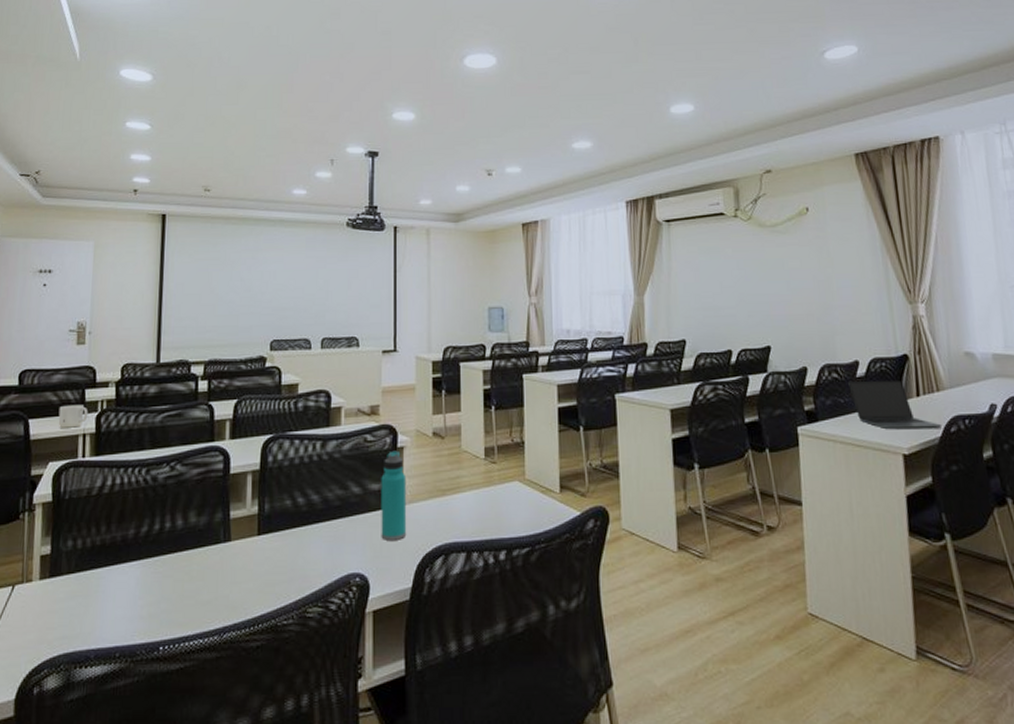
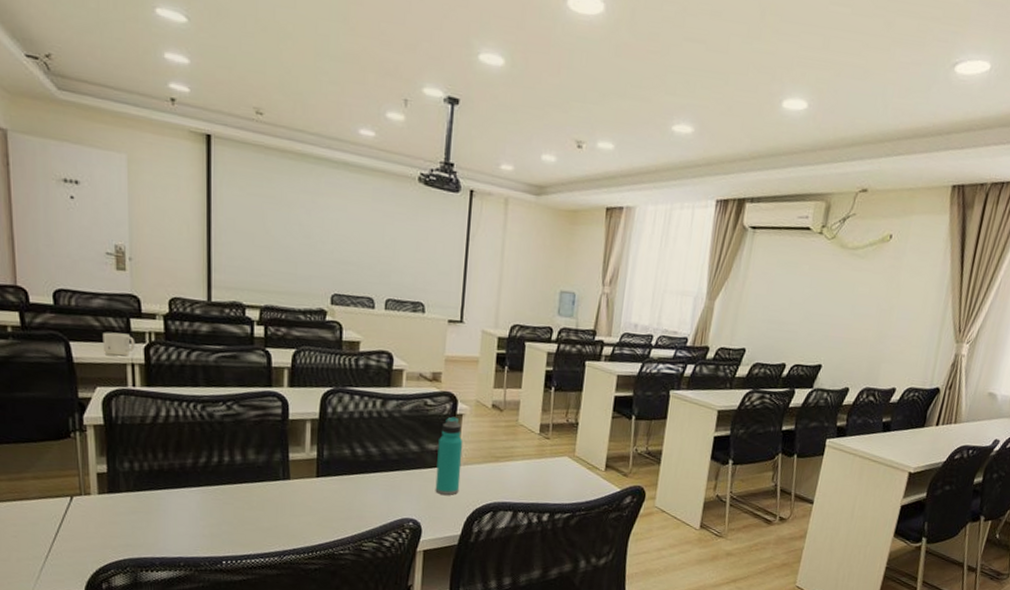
laptop: present [848,381,943,428] -> none [880,406,949,454]

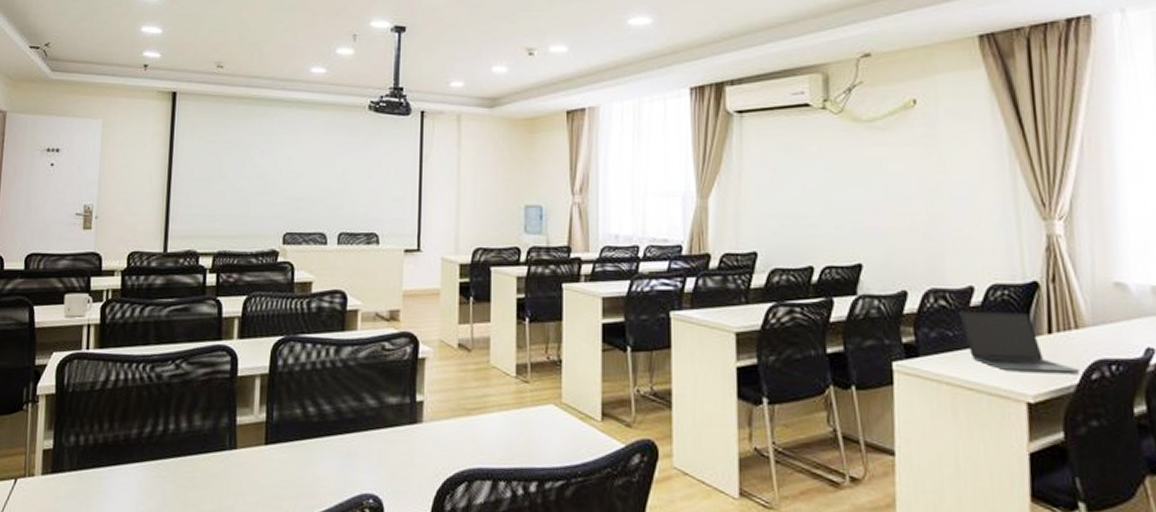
water bottle: present [435,416,463,495] -> none [398,361,428,461]
laptop: none [880,406,949,454] -> present [959,311,1081,373]

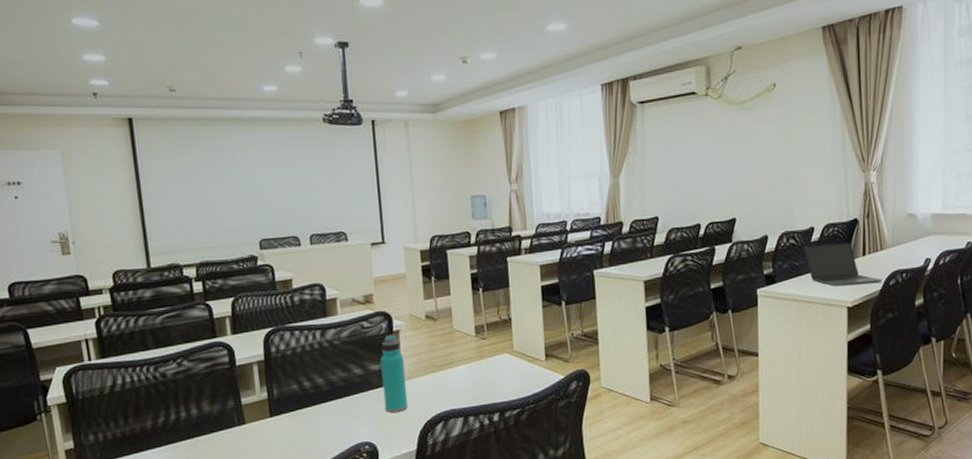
mug: present [63,293,94,317] -> none [56,312,87,335]
water bottle: none [398,361,428,461] -> present [380,334,408,413]

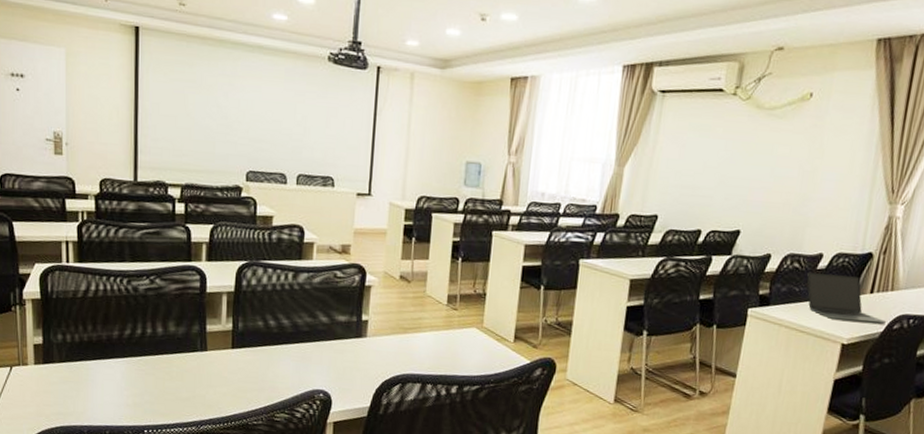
water bottle: present [380,334,408,413] -> none [345,288,372,367]

